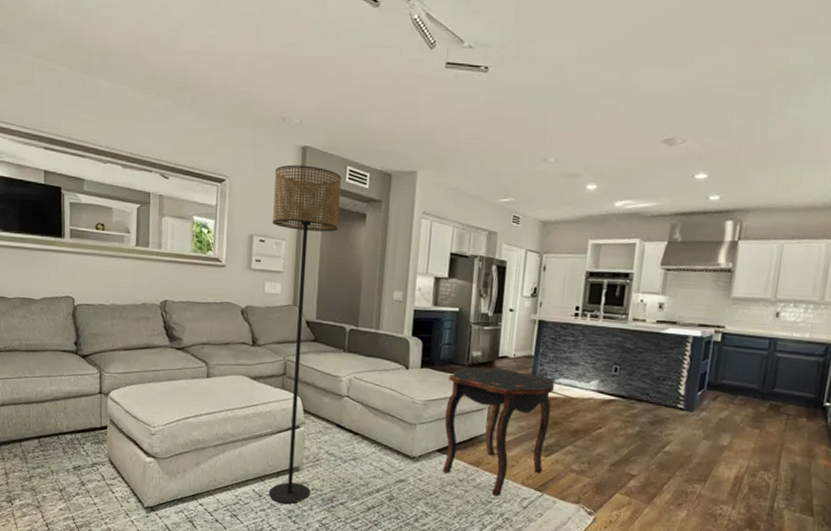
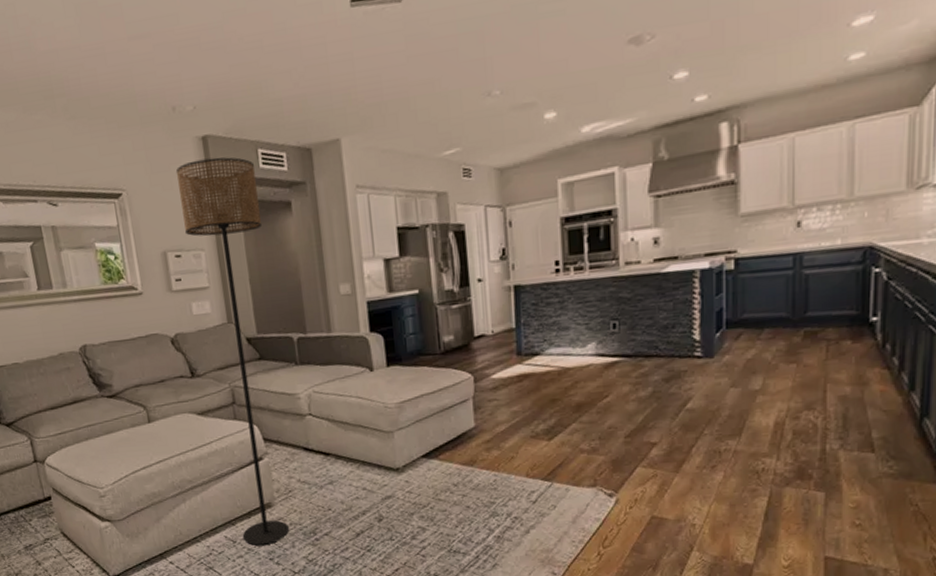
side table: present [442,367,555,496] -> none [421,349,548,495]

